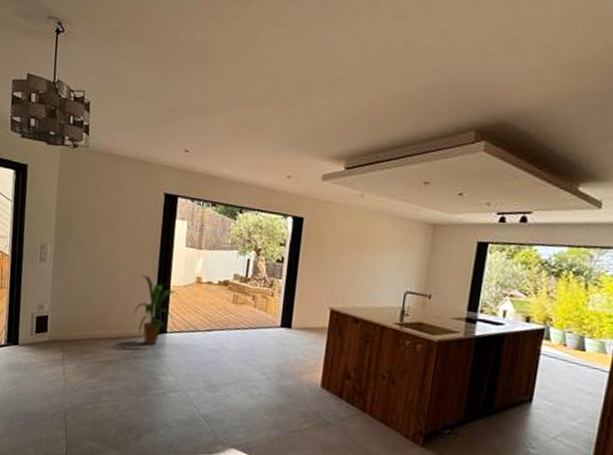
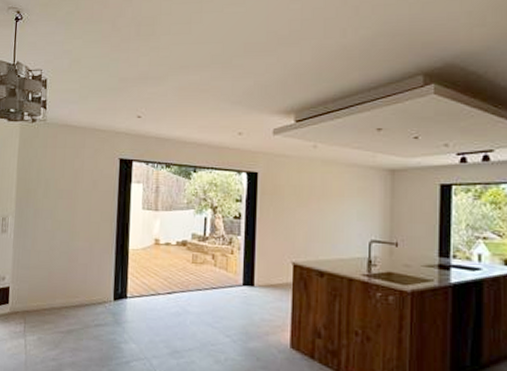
house plant: present [133,275,180,345] -> none [93,240,139,312]

